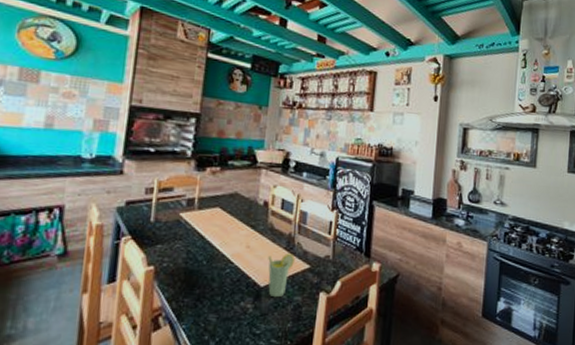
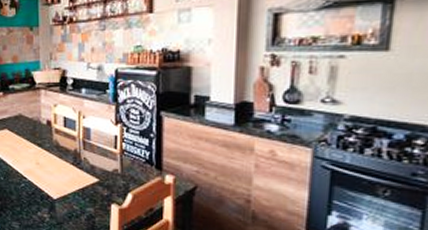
cup: present [268,253,295,298] -> none [57,168,83,209]

